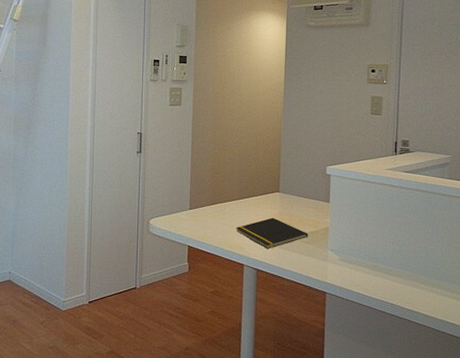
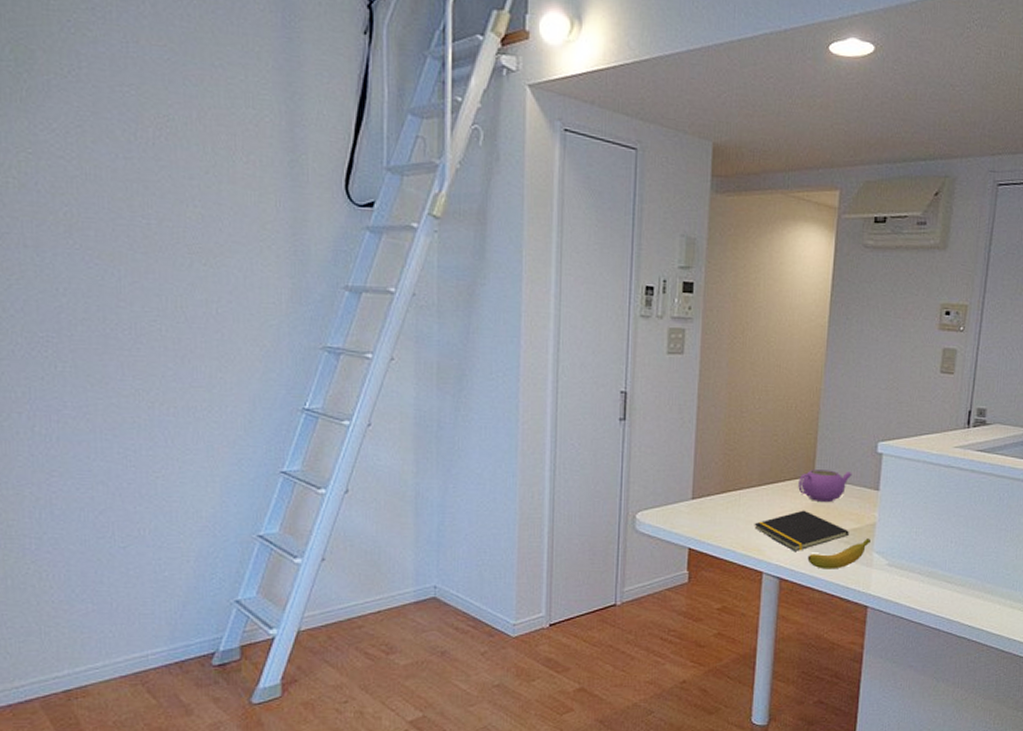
teapot: none [268,187,308,212] -> present [798,470,852,503]
banana: none [277,239,325,263] -> present [807,539,871,569]

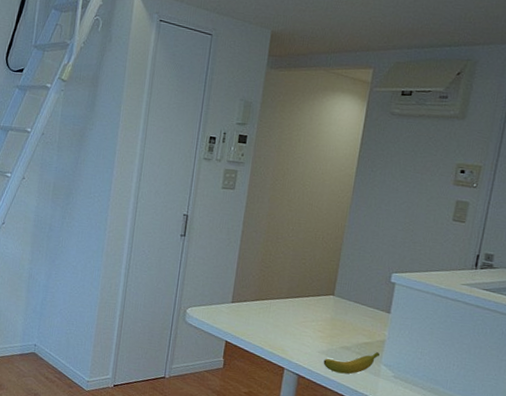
notepad: present [754,510,849,551] -> none [280,322,361,355]
teapot: present [798,470,852,503] -> none [320,290,367,319]

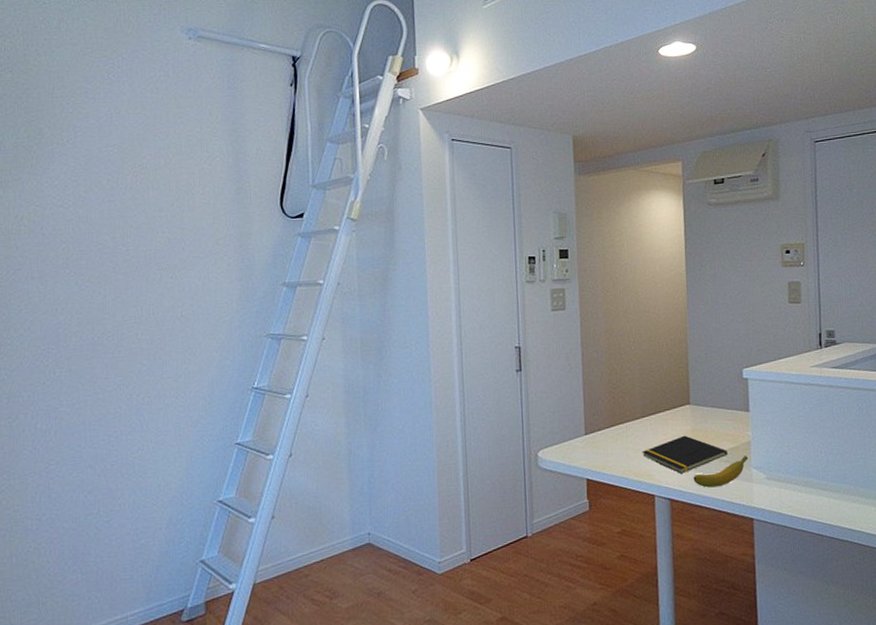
notepad: none [280,322,361,355] -> present [642,435,728,474]

